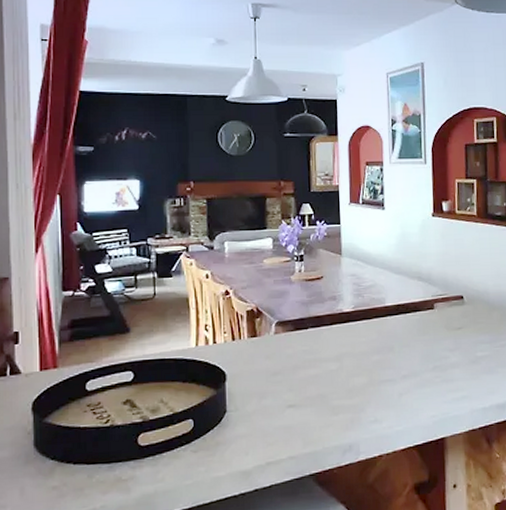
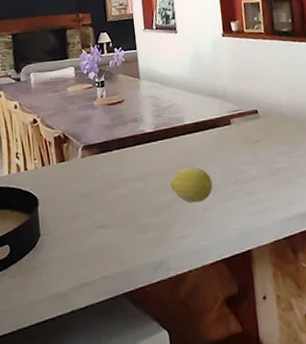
fruit: none [367,350,410,387] -> present [171,166,213,203]

